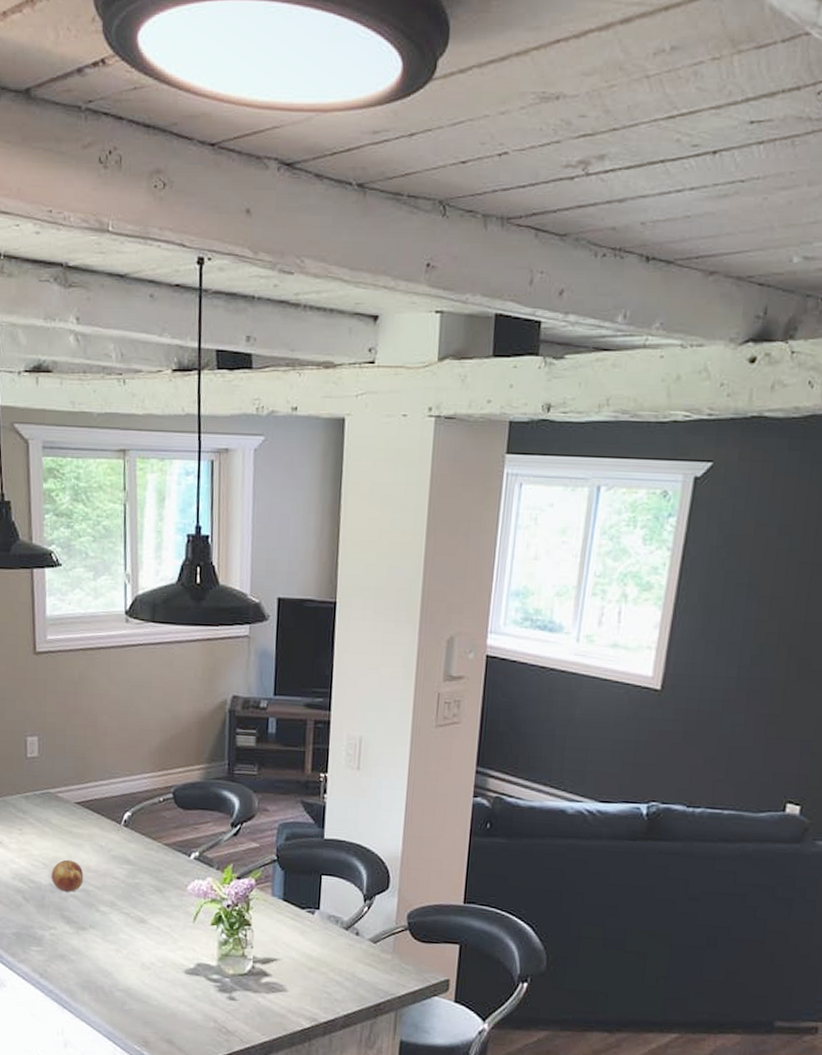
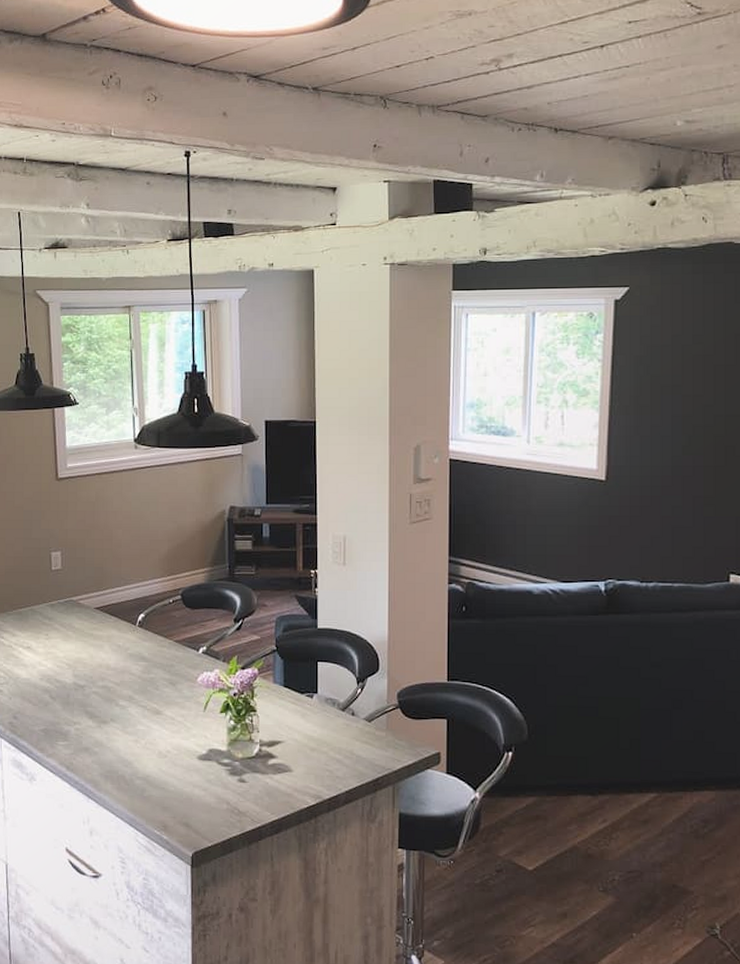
fruit: present [51,859,84,892] -> none [75,659,104,689]

